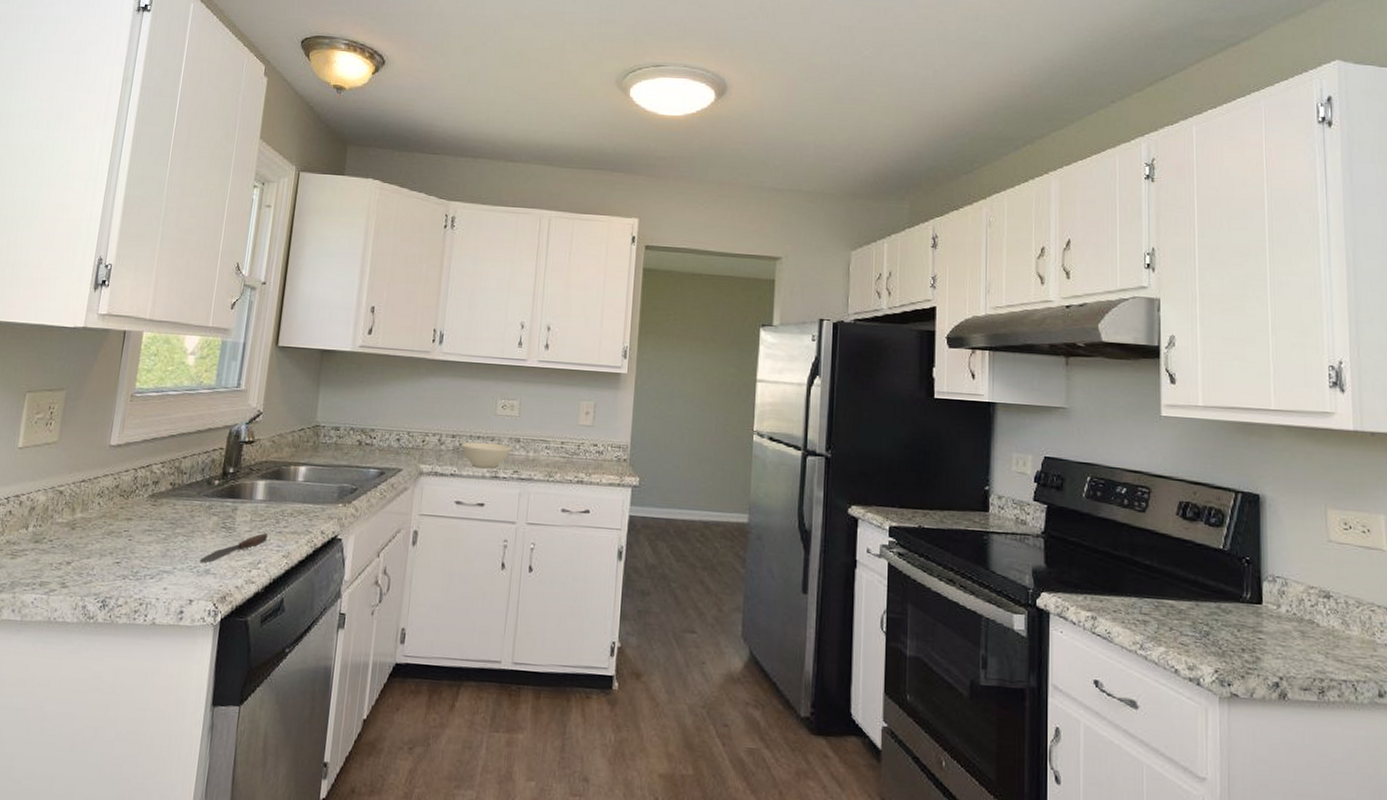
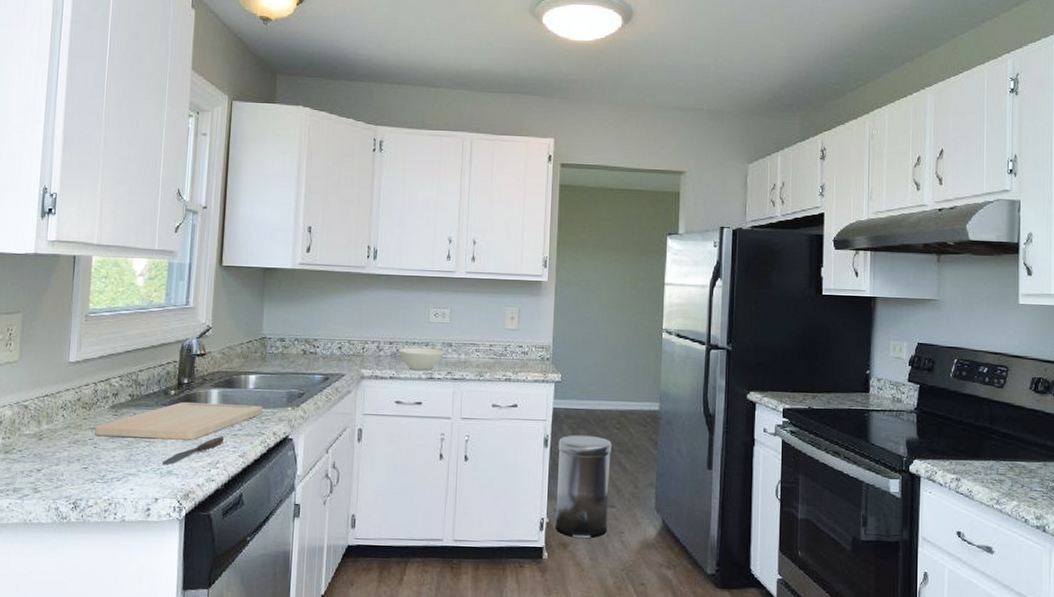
cutting board: none [131,493,313,537] -> present [95,402,264,440]
pedal bin: none [627,547,694,669] -> present [555,435,612,539]

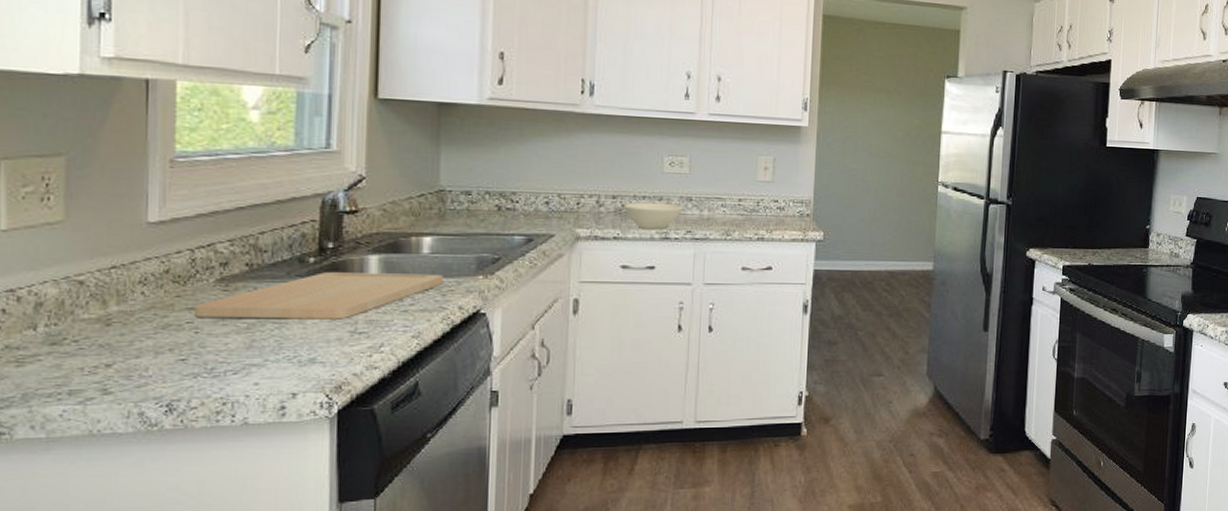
knife: present [162,436,224,466] -> none [301,314,389,352]
pedal bin: present [555,435,612,539] -> none [815,299,880,411]

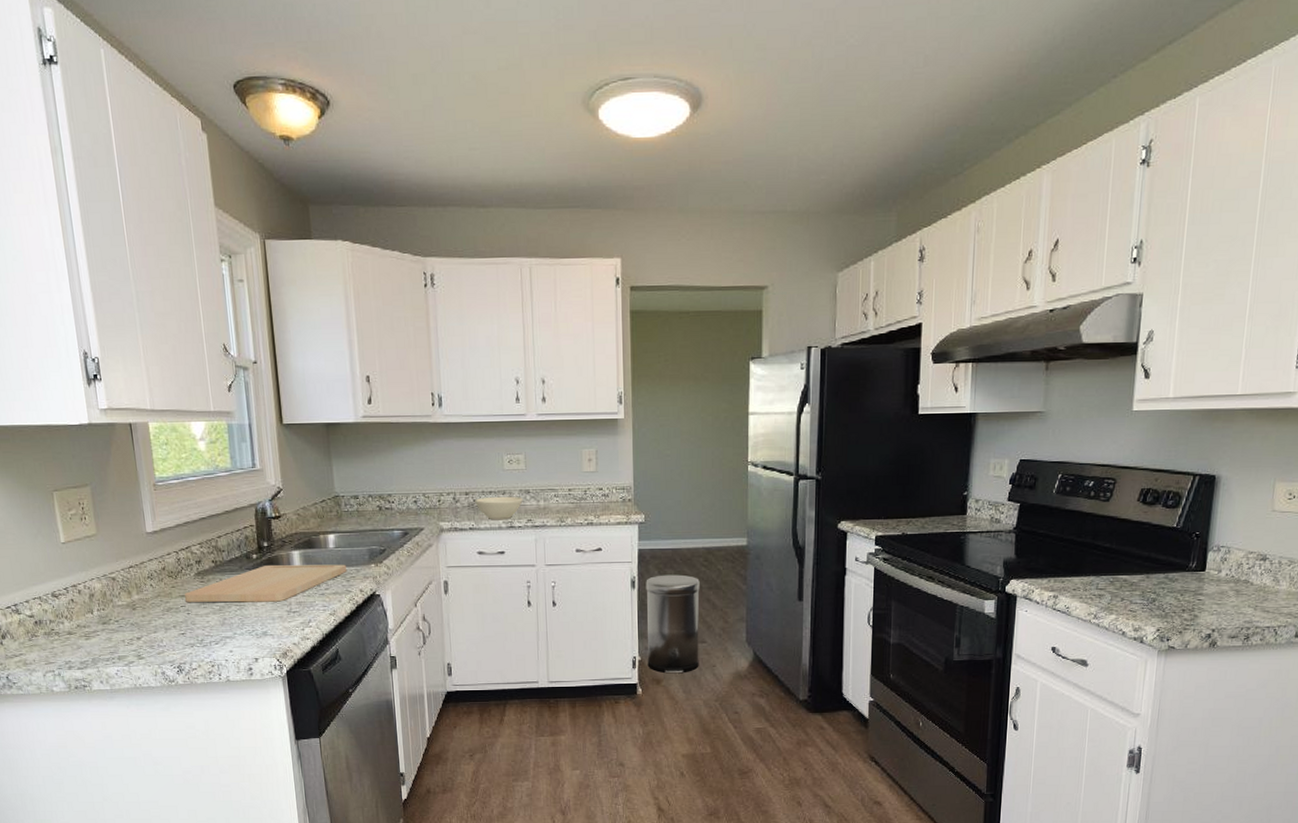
pedal bin: none [815,299,880,411] -> present [646,574,700,674]

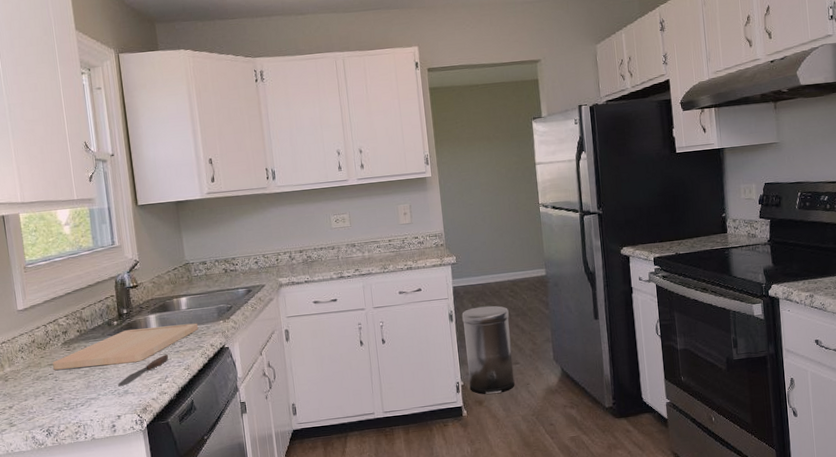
knife: none [256,596,312,627] -> present [118,354,168,387]
bowl: present [475,496,523,520] -> none [308,250,350,273]

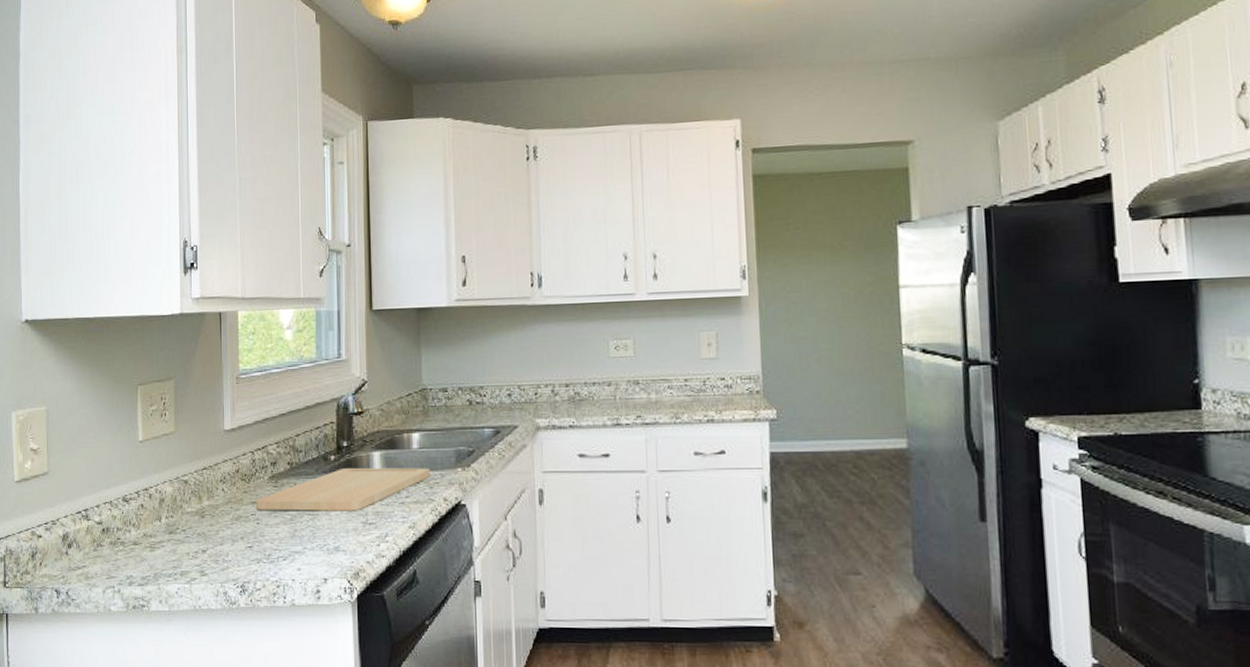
knife: present [118,354,168,387] -> none [328,506,391,541]
pedal bin: present [462,305,515,395] -> none [780,484,854,615]

